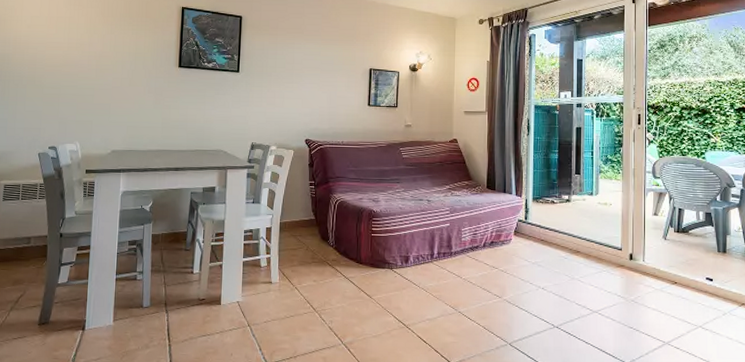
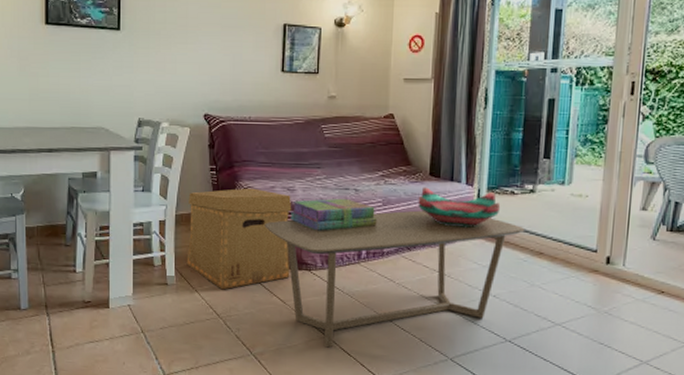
cardboard box: none [288,199,377,287] -> present [186,188,292,290]
coffee table: none [354,217,564,336] -> present [264,210,525,348]
stack of books: none [374,207,446,235] -> present [289,198,378,231]
decorative bowl: none [478,198,544,231] -> present [418,187,501,228]

